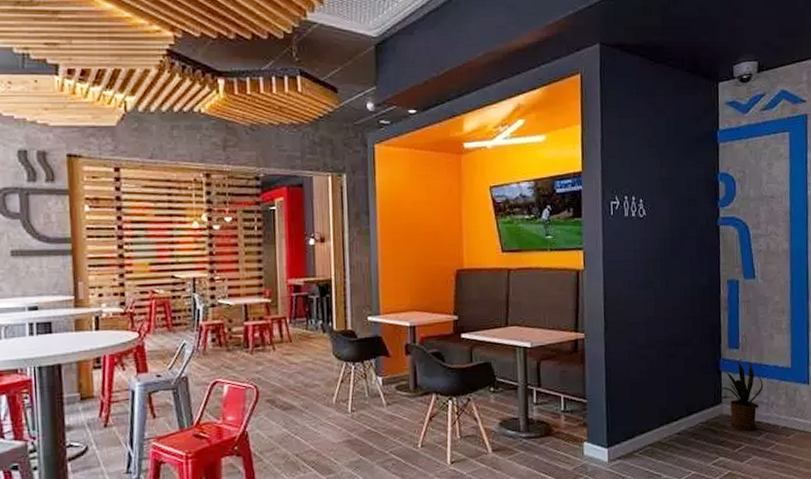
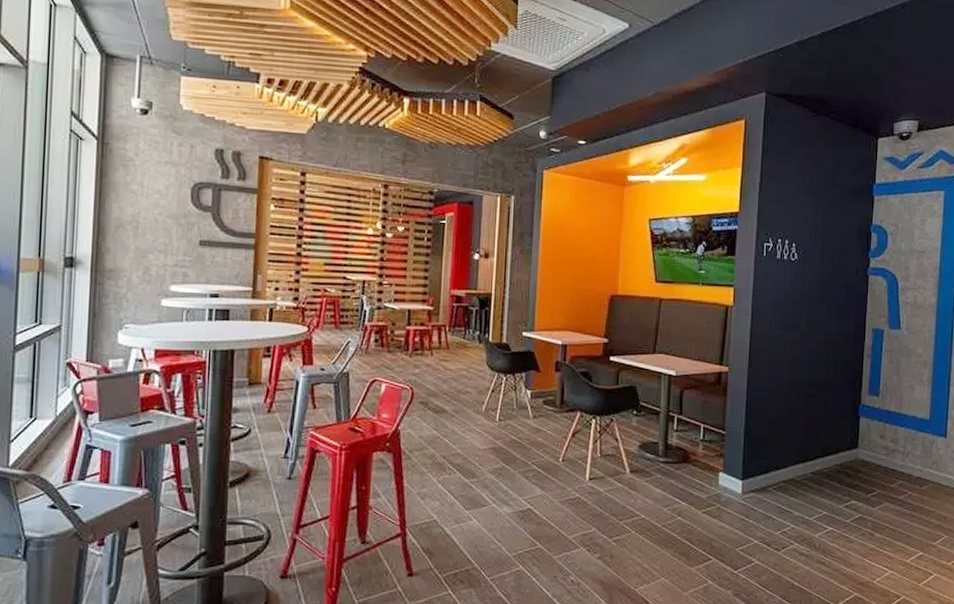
house plant: present [717,362,764,431] -> none [855,409,901,477]

